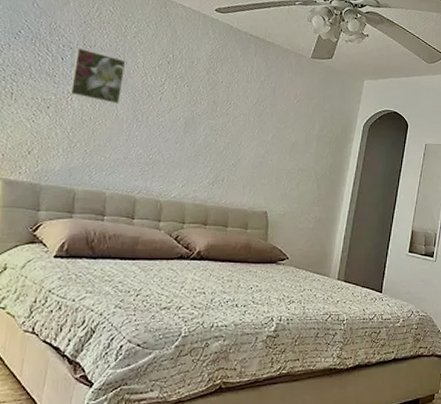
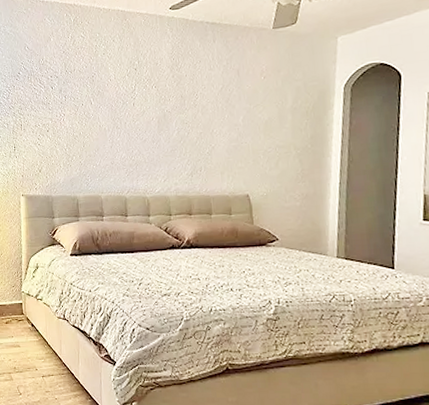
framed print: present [70,47,126,105] -> none [60,75,101,118]

